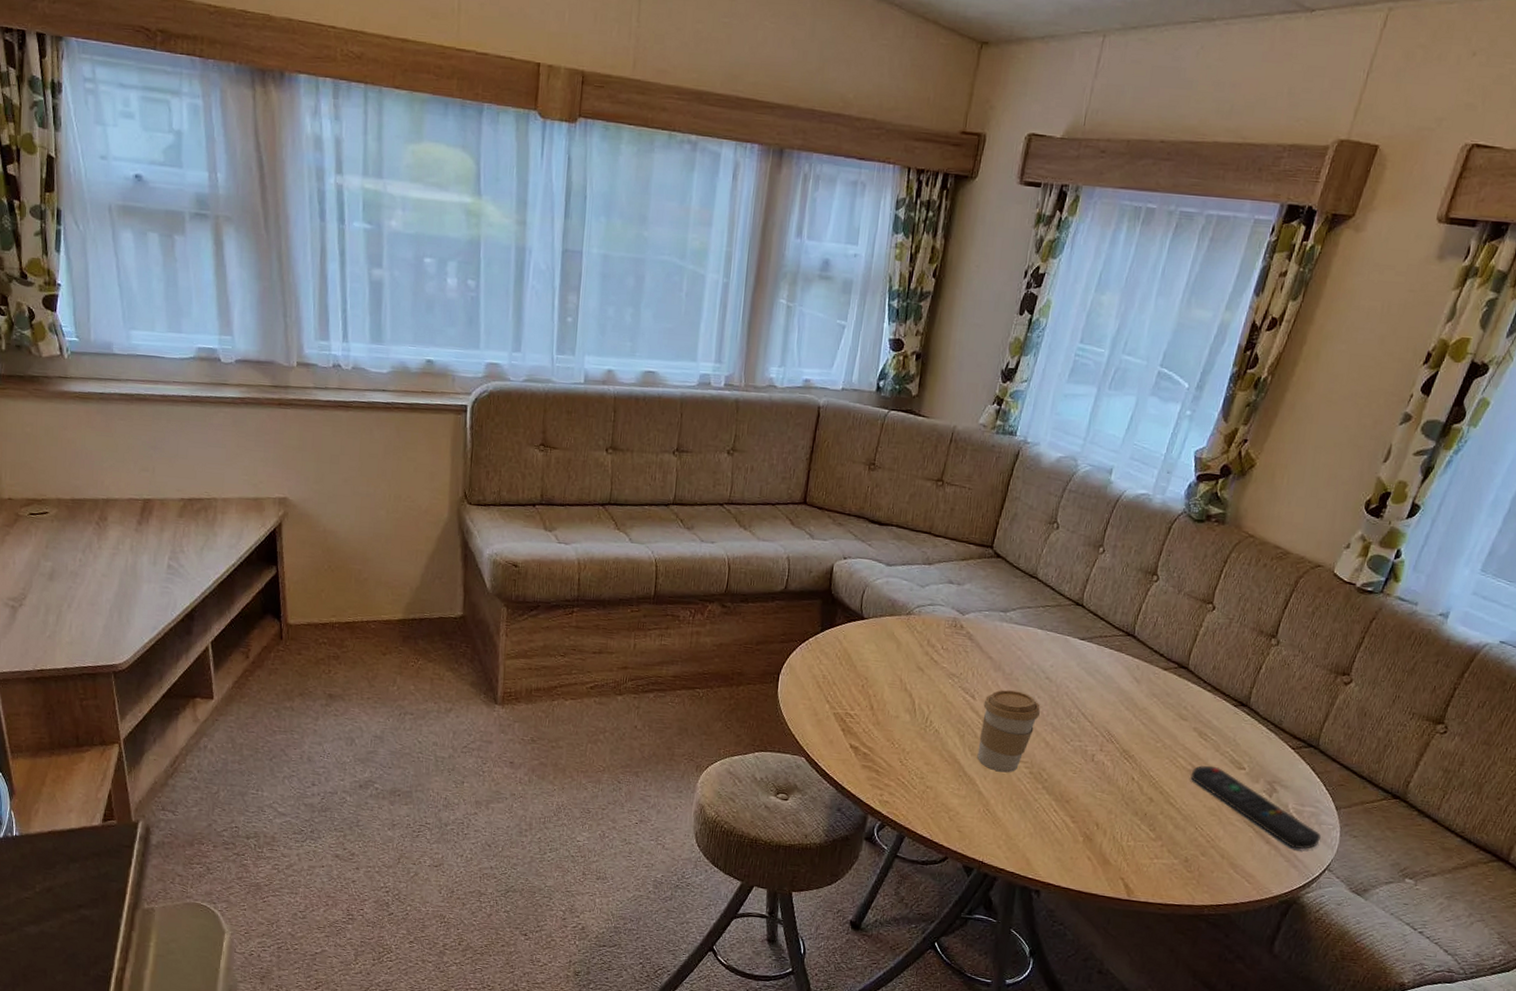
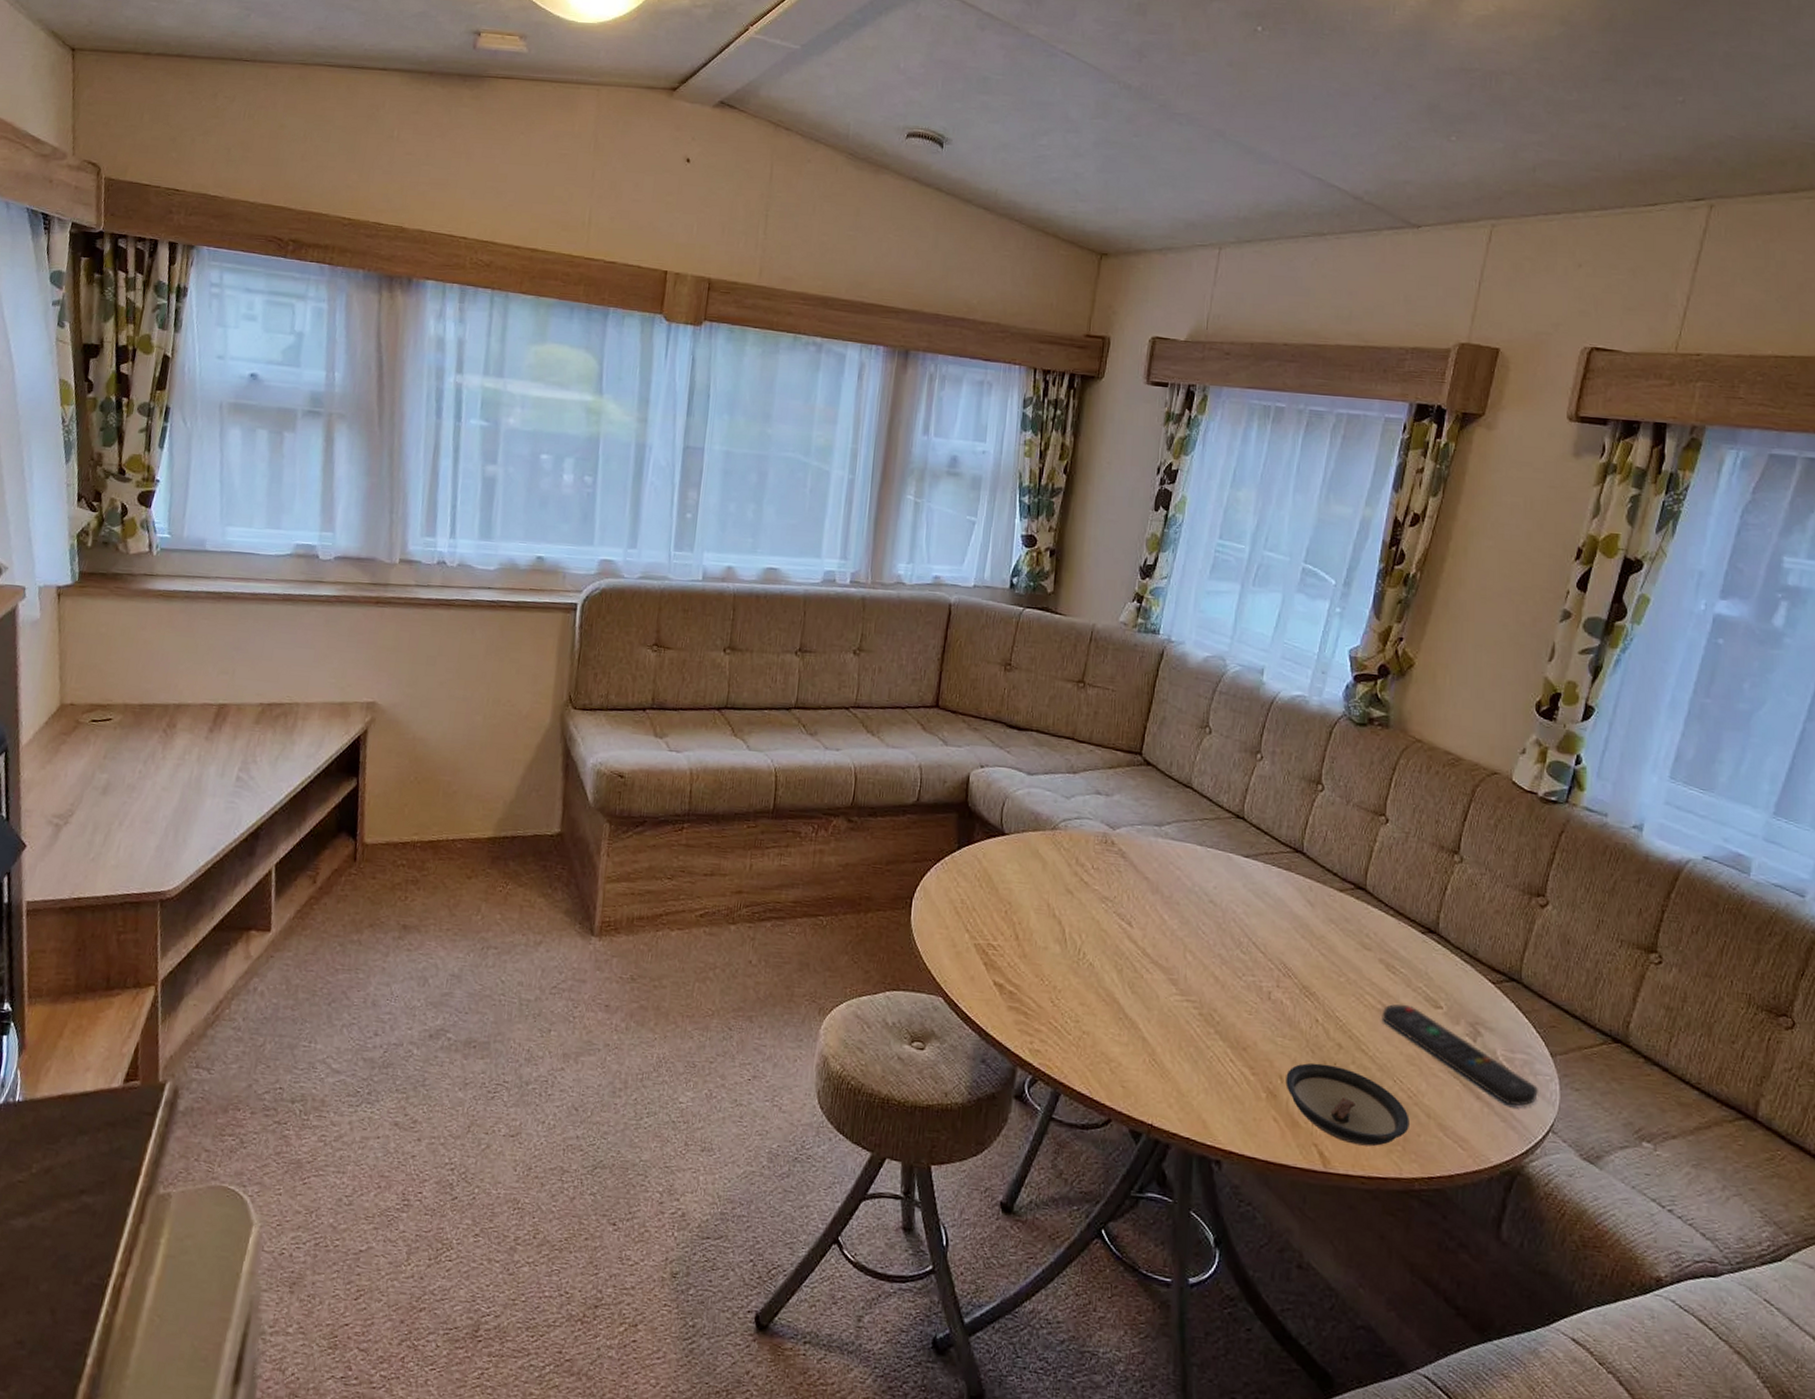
coffee cup: present [977,690,1040,773] -> none [1138,915,1206,1014]
saucer: none [1101,813,1206,881] -> present [1286,1062,1410,1147]

